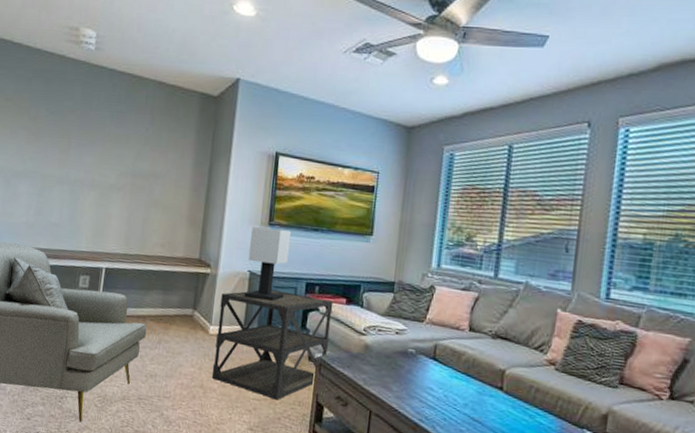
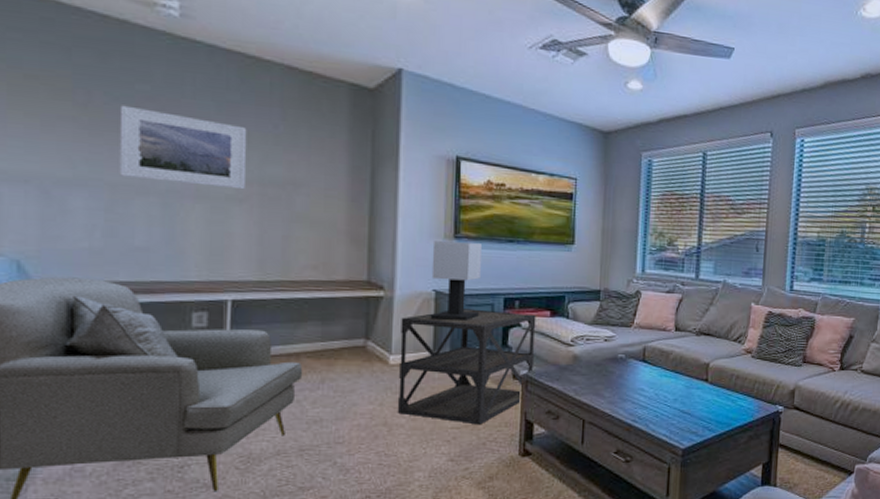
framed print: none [48,117,128,181] -> present [119,105,247,190]

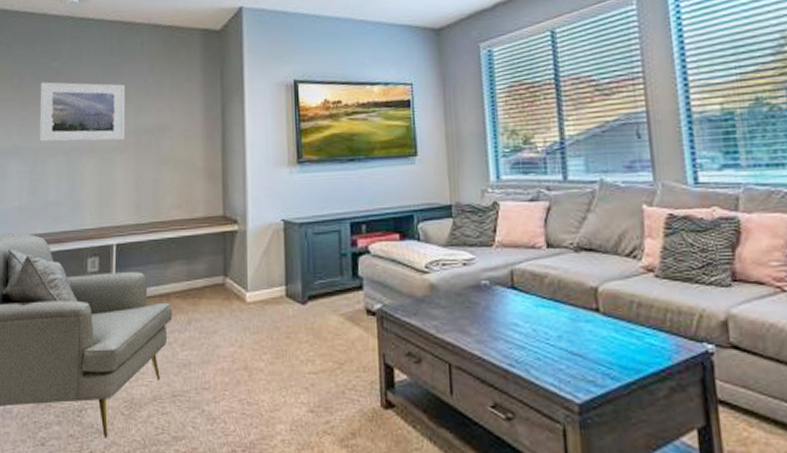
side table: present [398,309,537,425] -> none [254,237,388,370]
table lamp: present [430,241,483,322] -> none [278,166,327,252]

